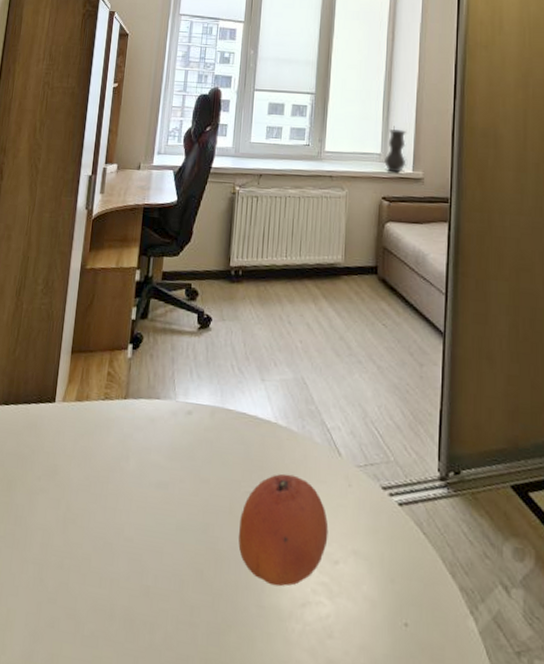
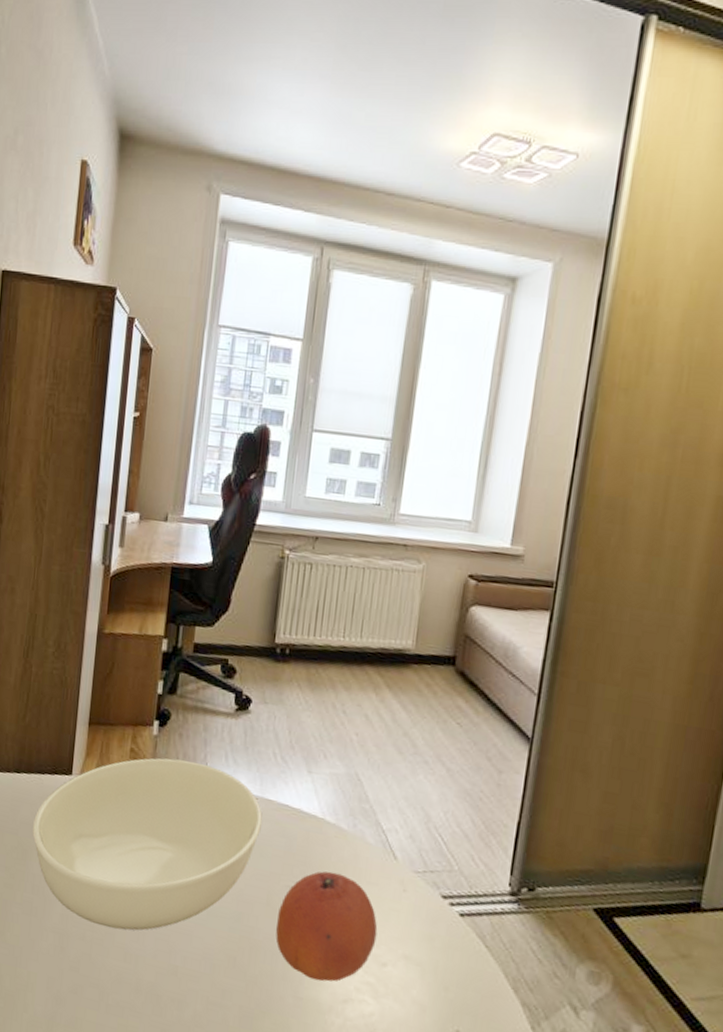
bowl: none [17,378,223,554] -> present [32,758,263,931]
vase: present [383,128,406,173] -> none [473,490,507,547]

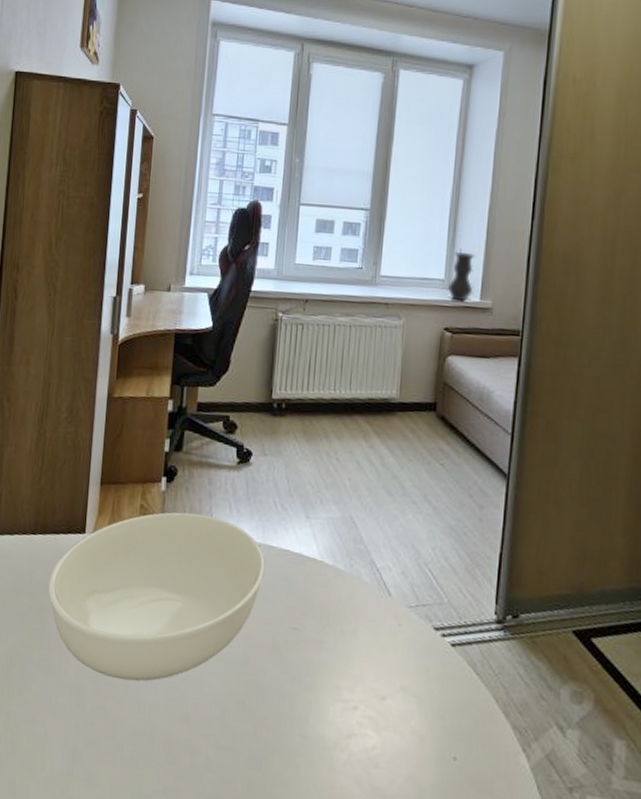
fruit: present [275,871,378,982] -> none [281,611,376,719]
vase: none [473,490,507,547] -> present [447,251,474,302]

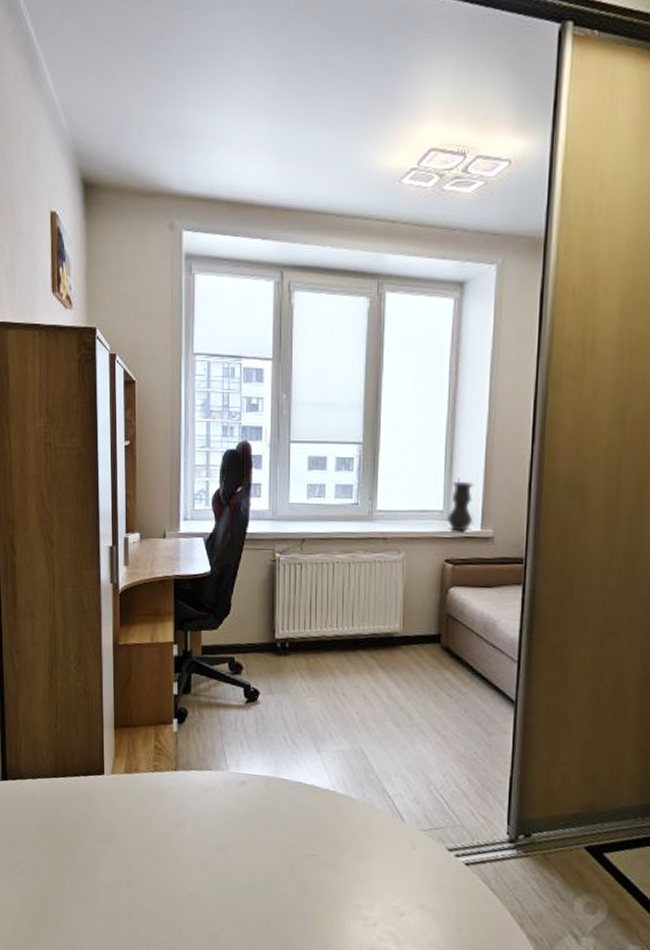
bowl: present [48,512,265,681] -> none [74,751,279,907]

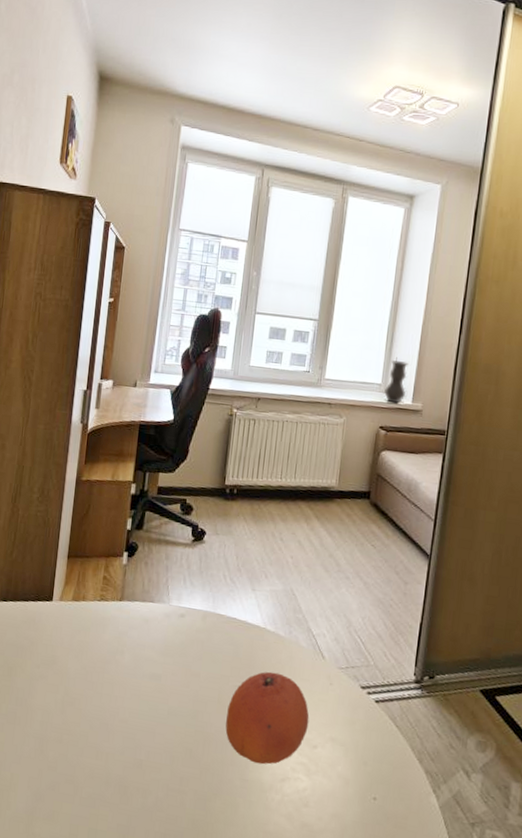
fruit: none [302,837,393,935] -> present [225,671,310,765]

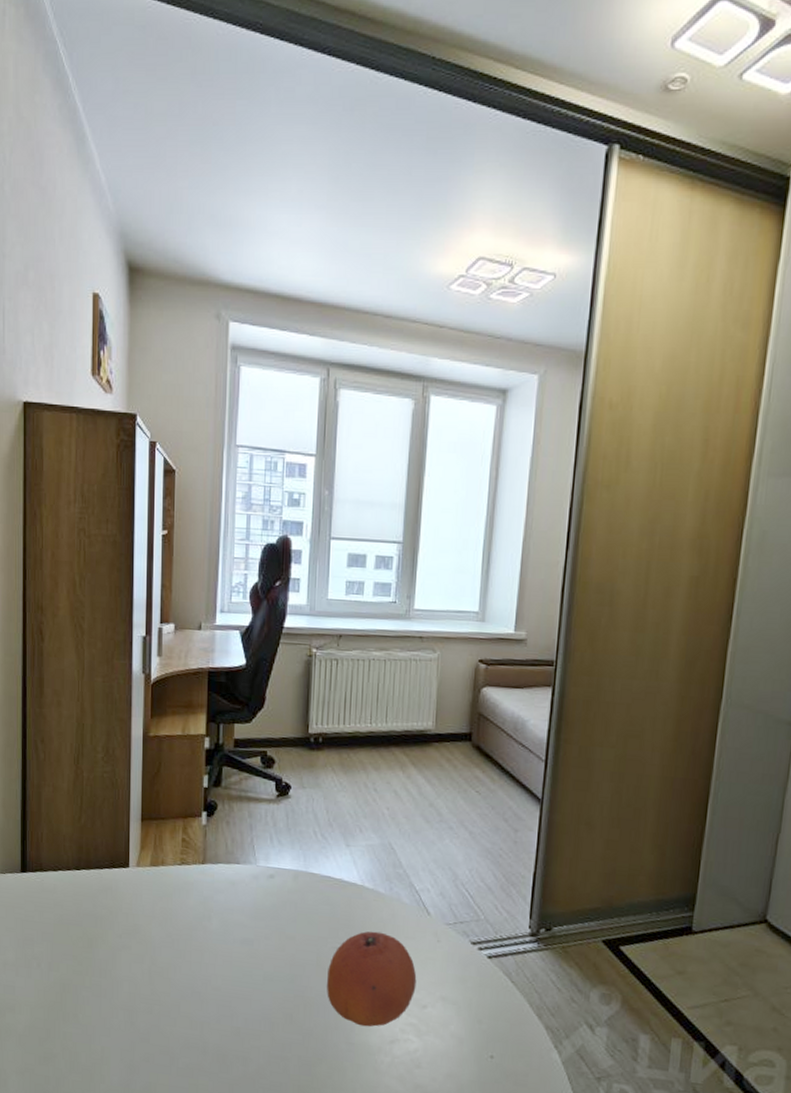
vase: present [383,359,408,404] -> none [481,583,509,633]

